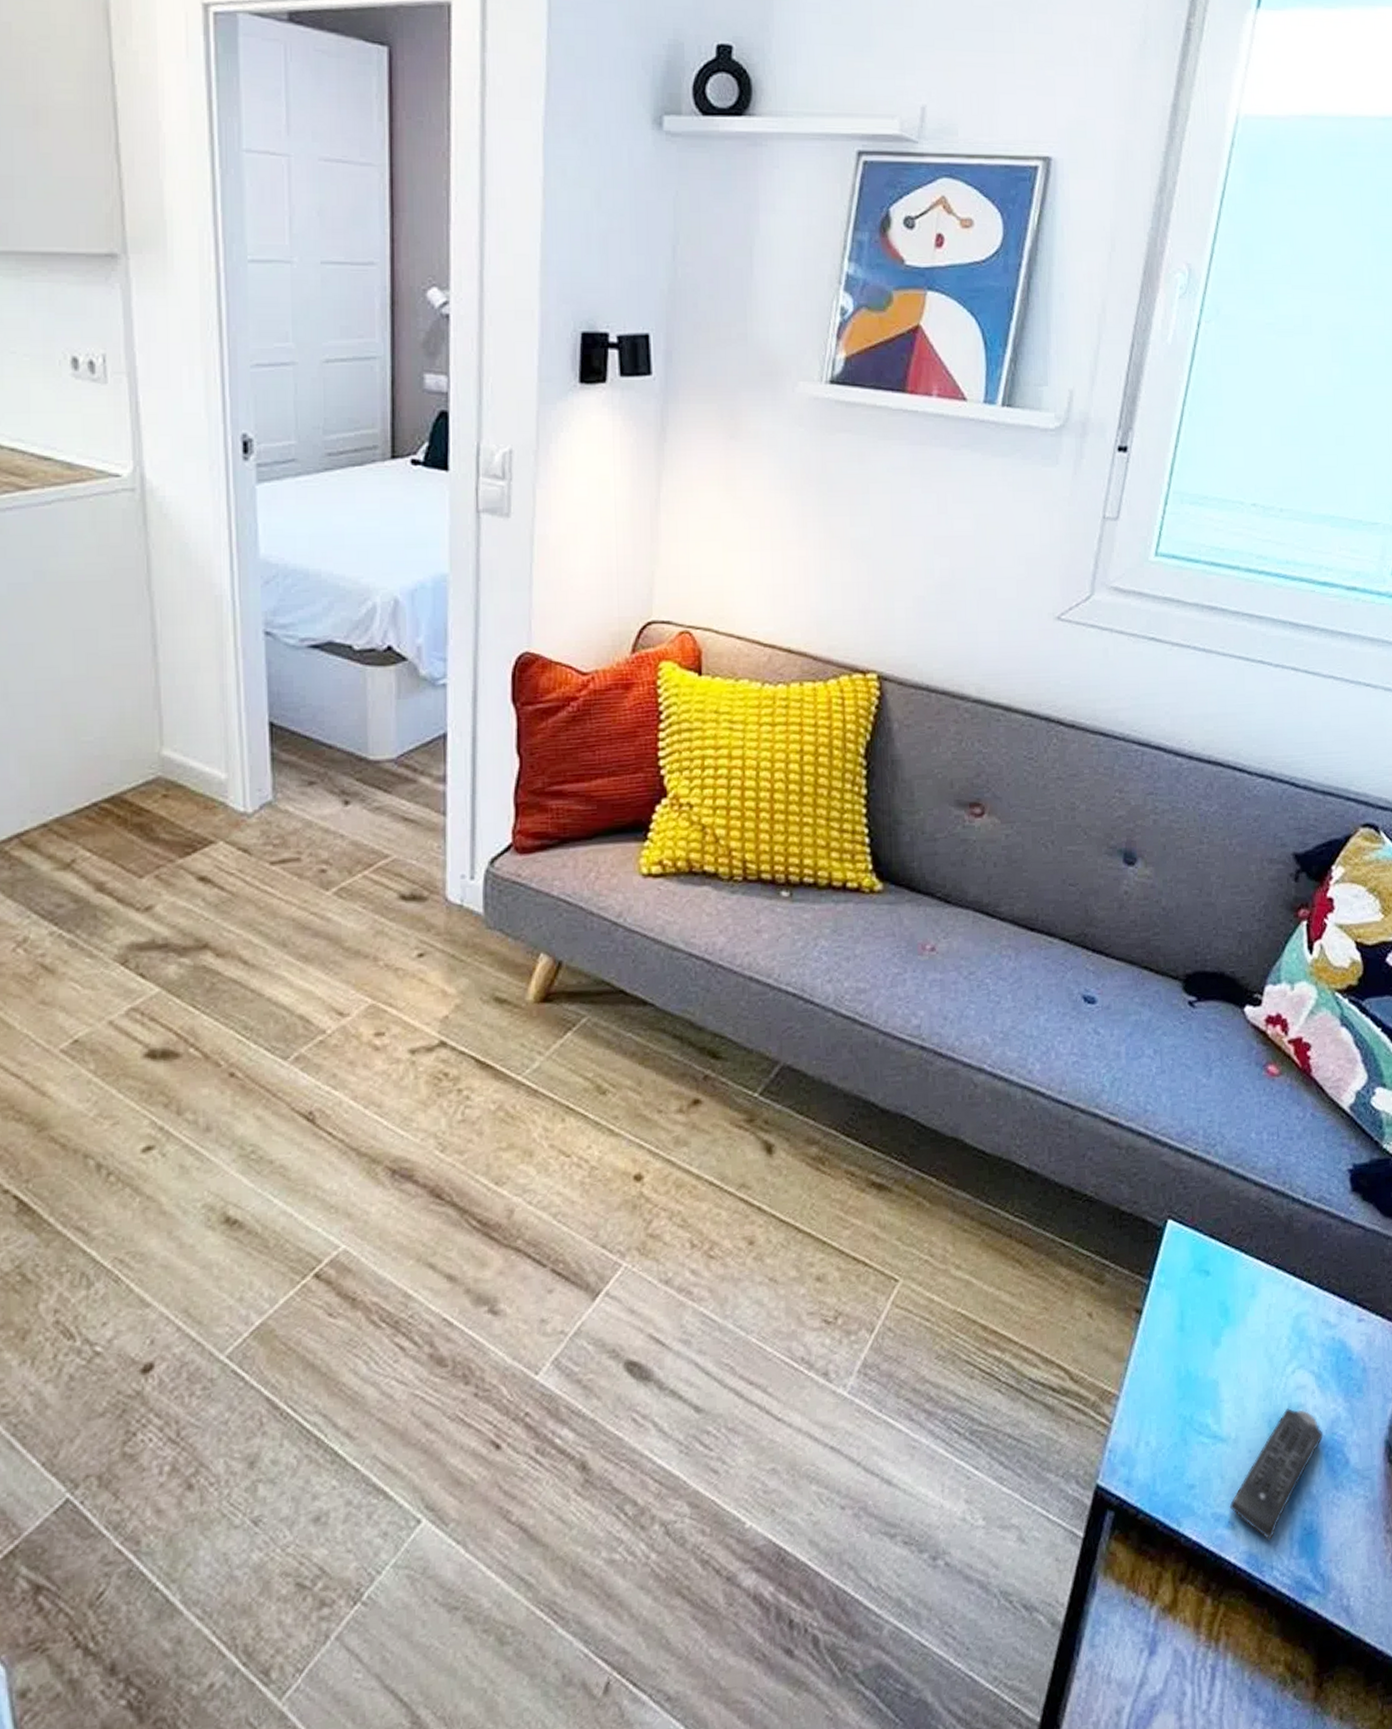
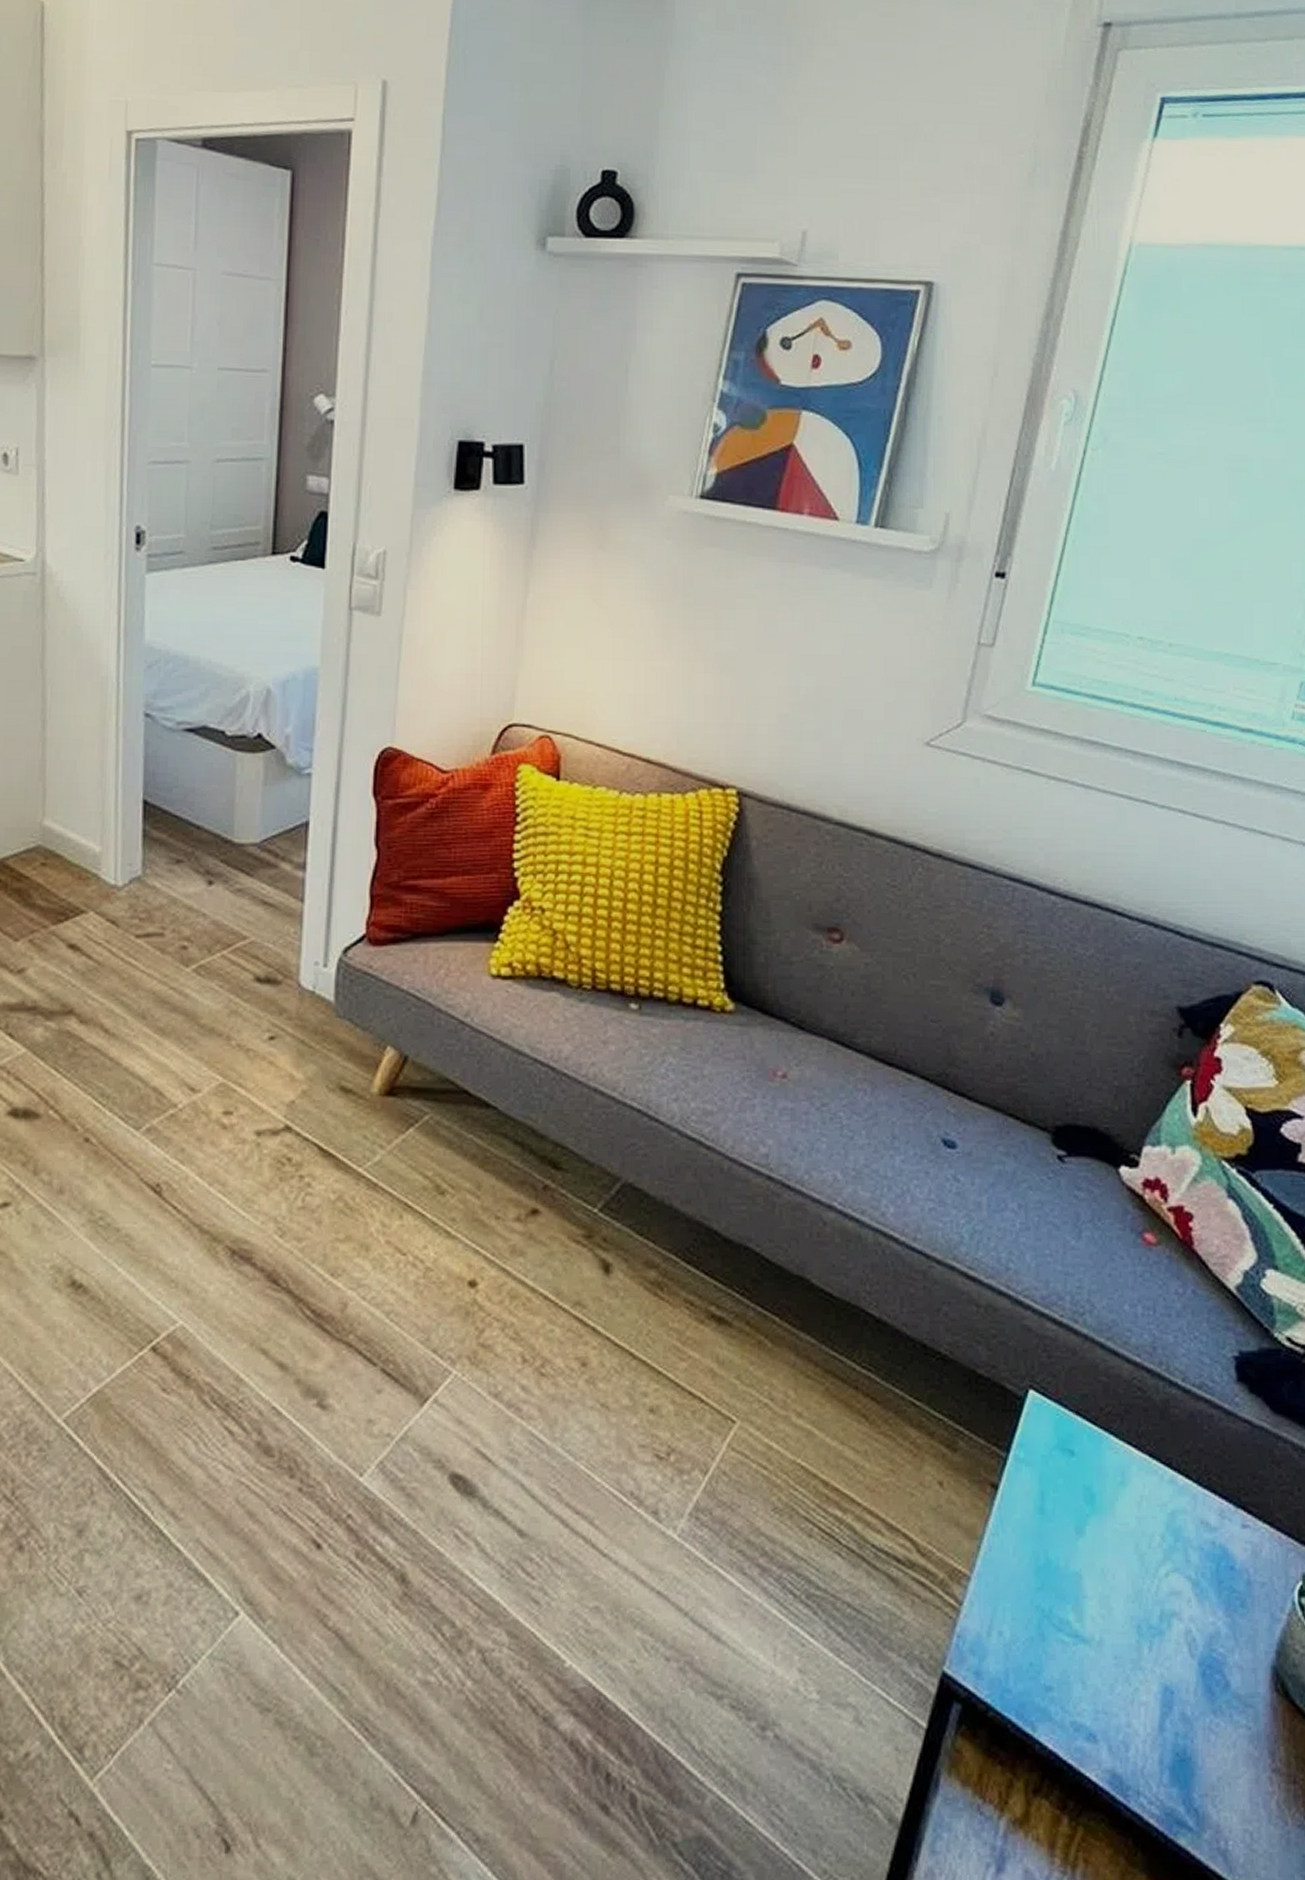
remote control: present [1229,1407,1324,1540] -> none [1091,1614,1201,1761]

